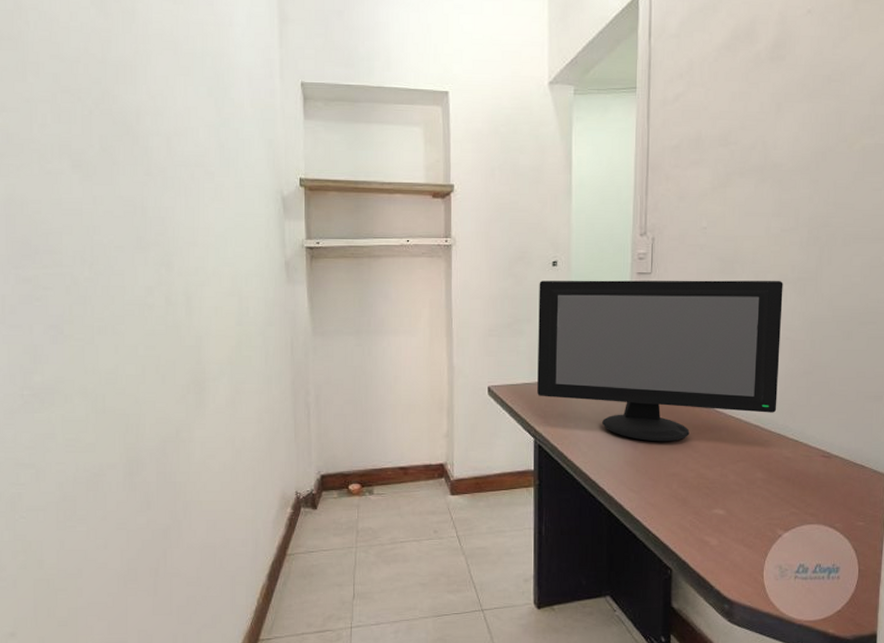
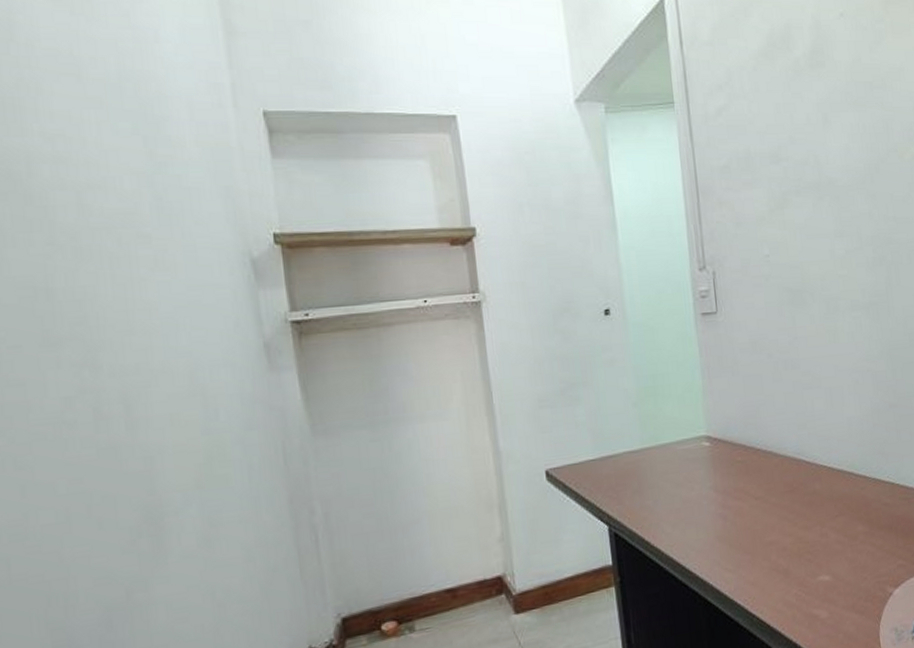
computer monitor: present [537,280,783,442] -> none [591,306,869,509]

